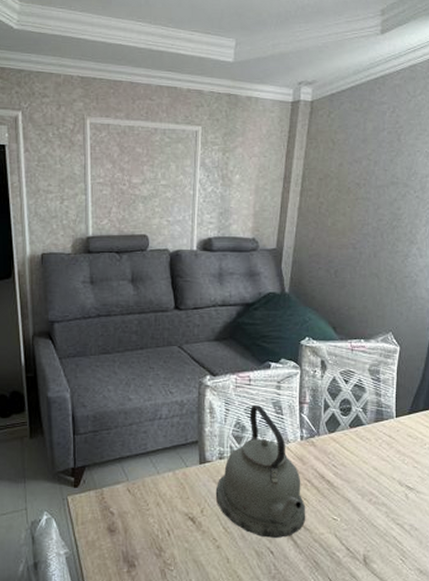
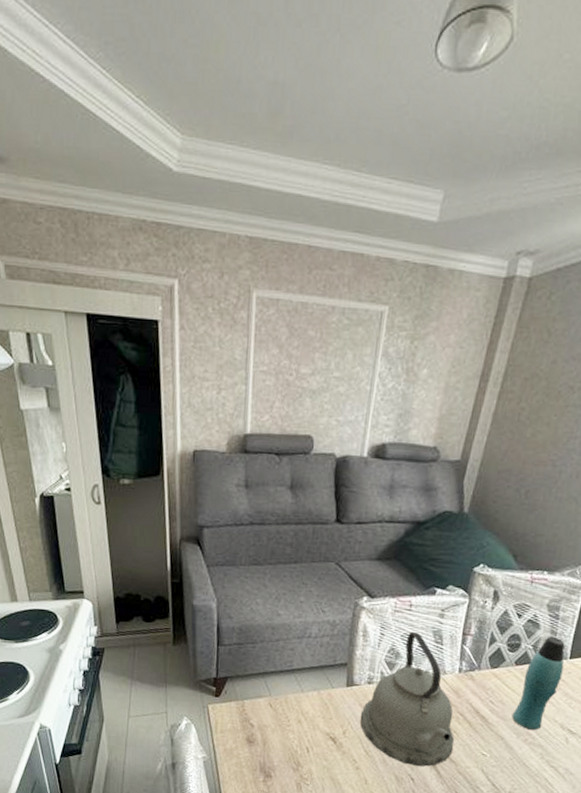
bottle: none [354,398,392,489] -> present [512,636,565,730]

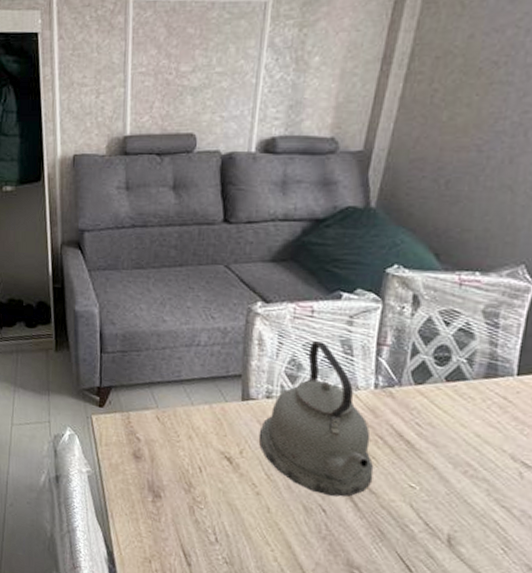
bottle: present [512,636,565,730] -> none [445,348,510,461]

